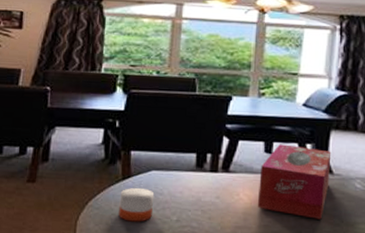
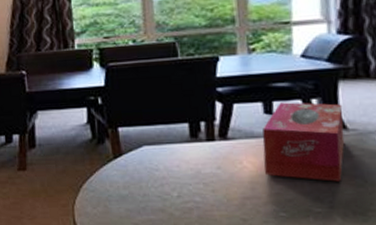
candle: present [118,187,155,222] -> none [114,165,151,202]

